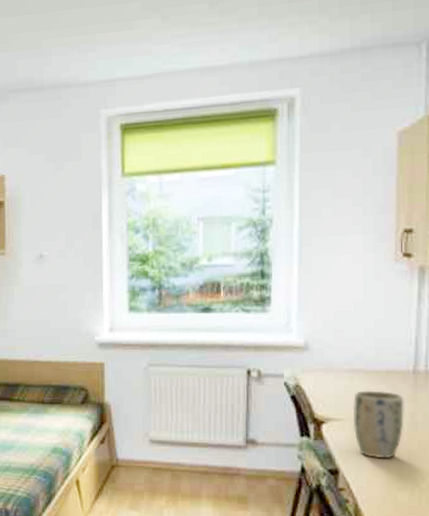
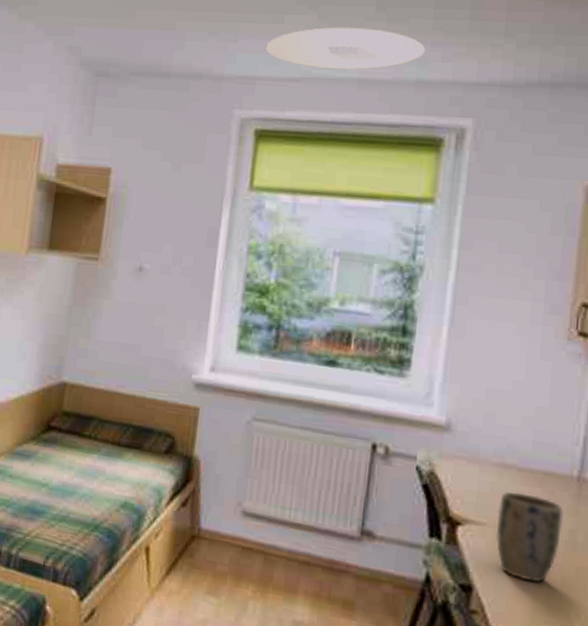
ceiling light: none [121,22,254,64] -> present [266,26,426,71]

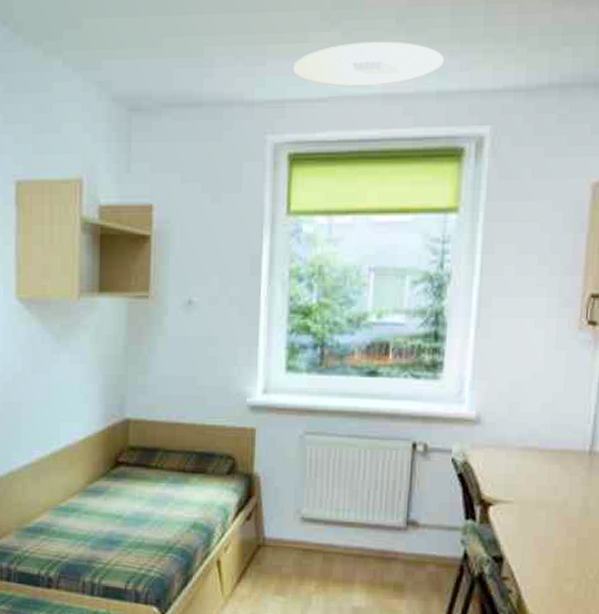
plant pot: present [495,491,563,582] -> none [521,471,578,546]

